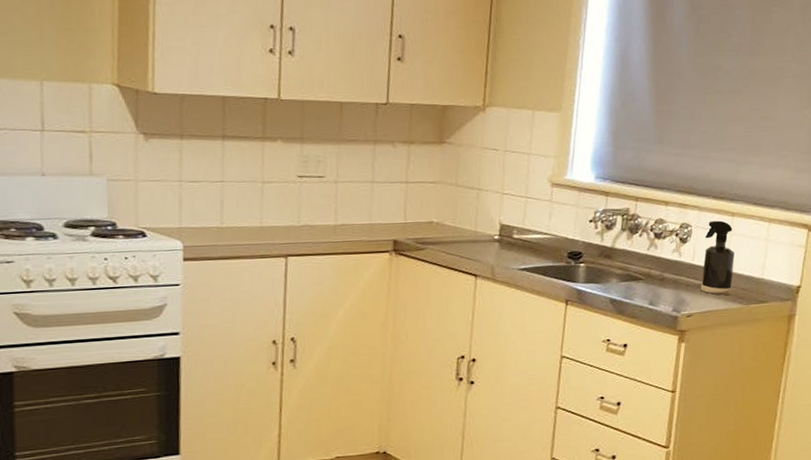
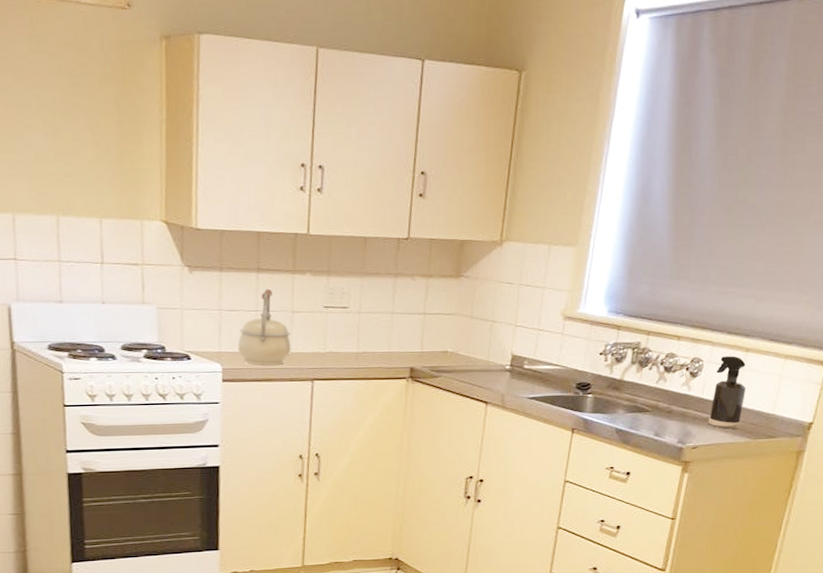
kettle: none [200,157,261,243] -> present [237,289,291,366]

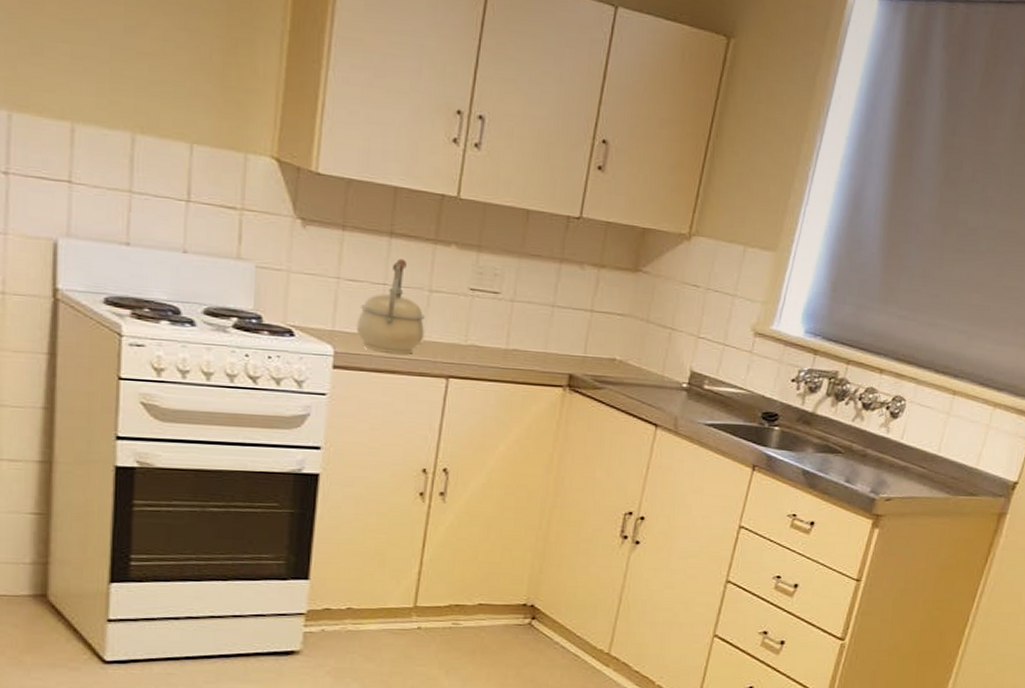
spray bottle: present [708,356,747,429] -> none [905,397,952,482]

